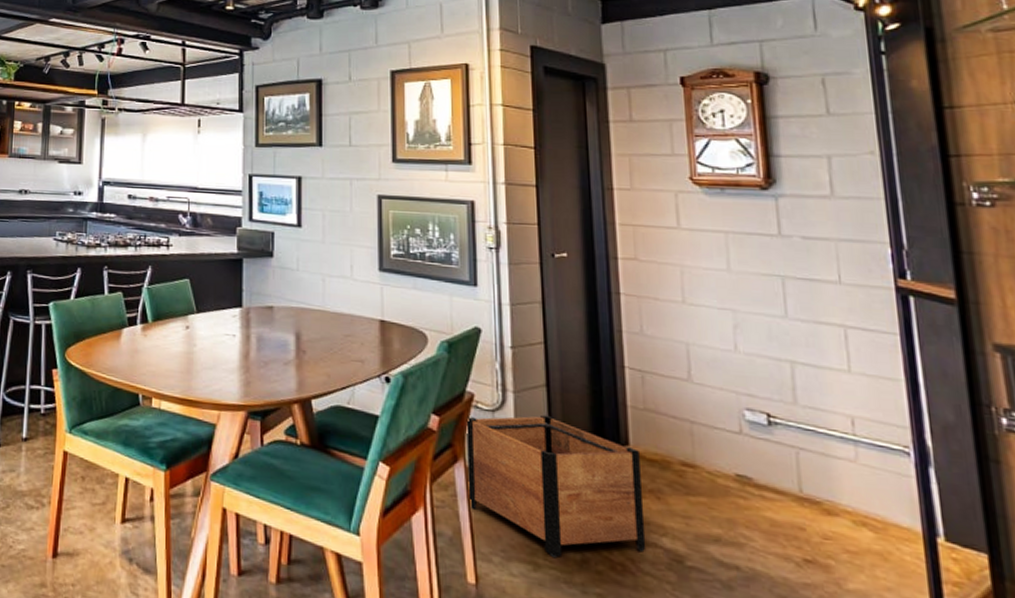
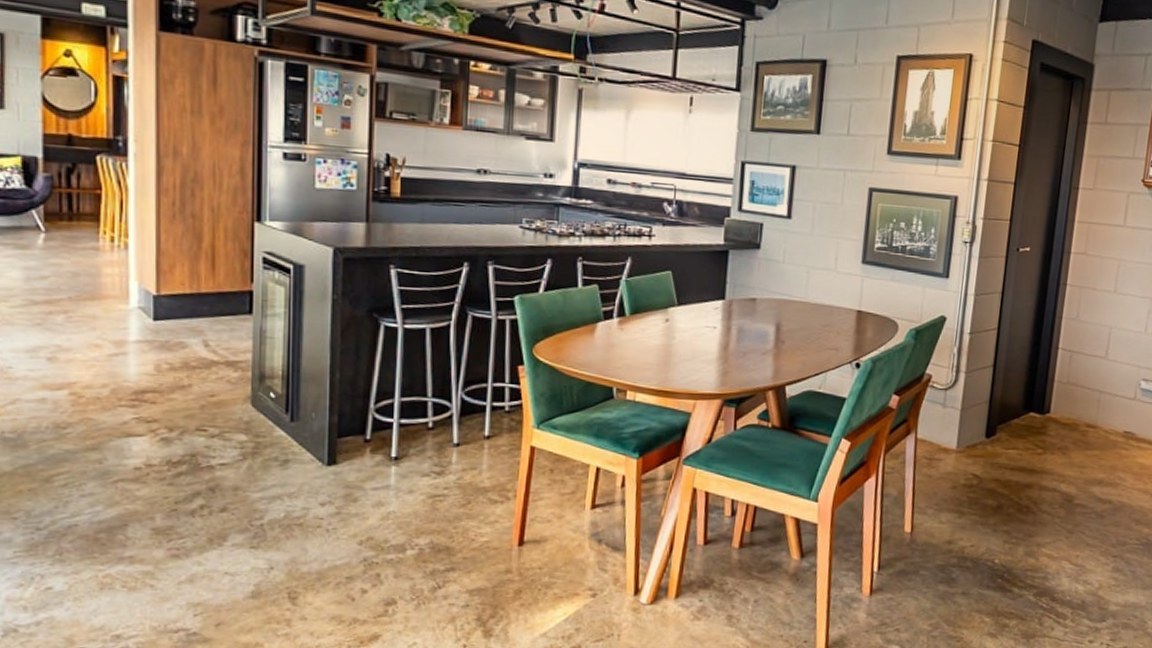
planter: present [466,414,647,559] -> none [914,391,1057,507]

